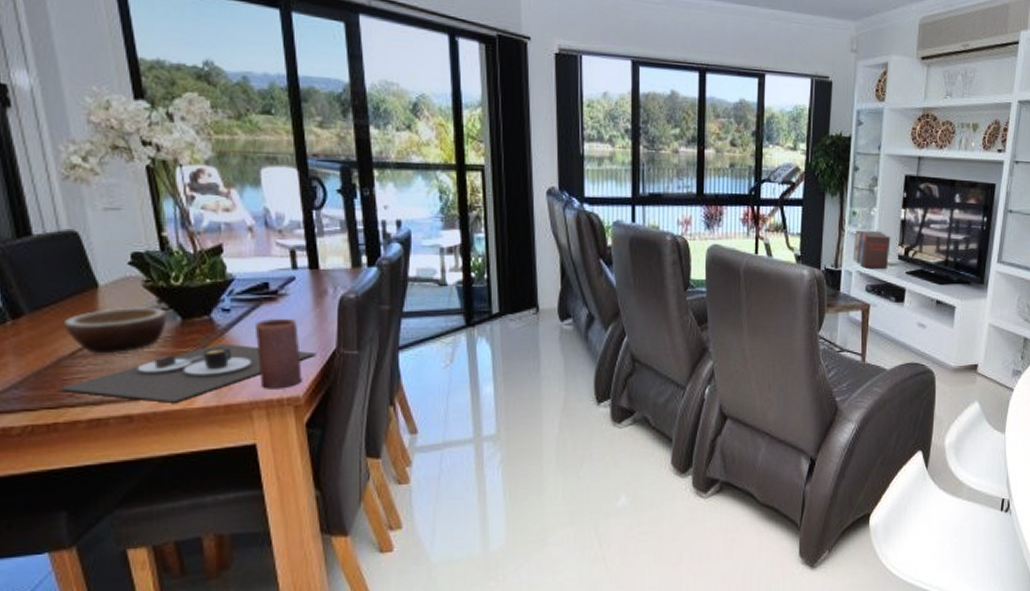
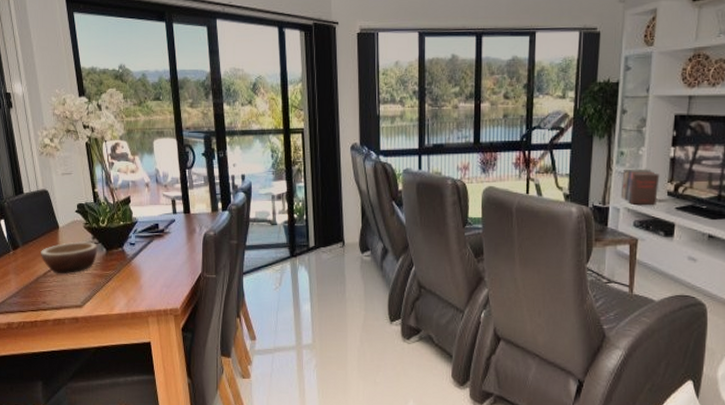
place setting: present [59,343,316,403] -> none [38,268,189,310]
candle: present [254,318,302,389] -> none [149,250,180,302]

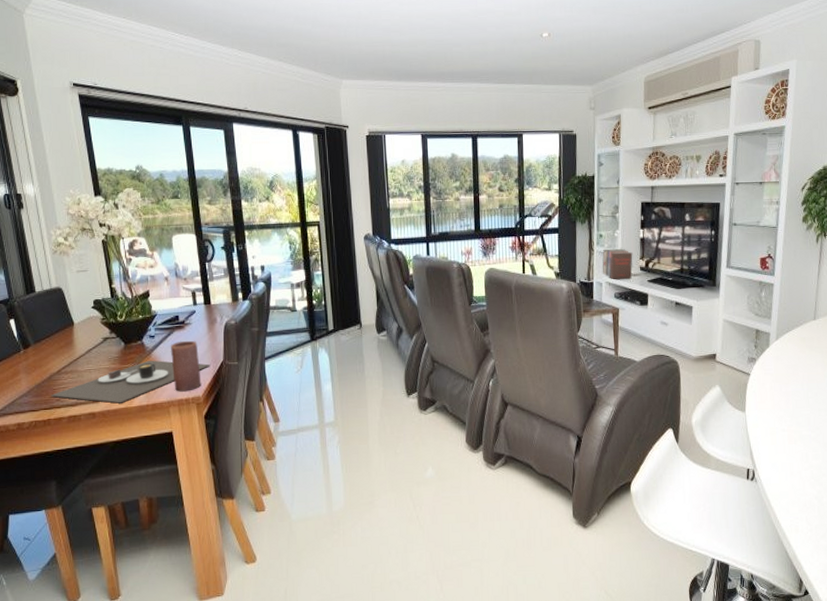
place setting: none [38,268,189,310] -> present [51,360,210,404]
bowl: present [41,241,98,273] -> none [54,336,116,370]
candle: none [149,250,180,302] -> present [170,340,201,392]

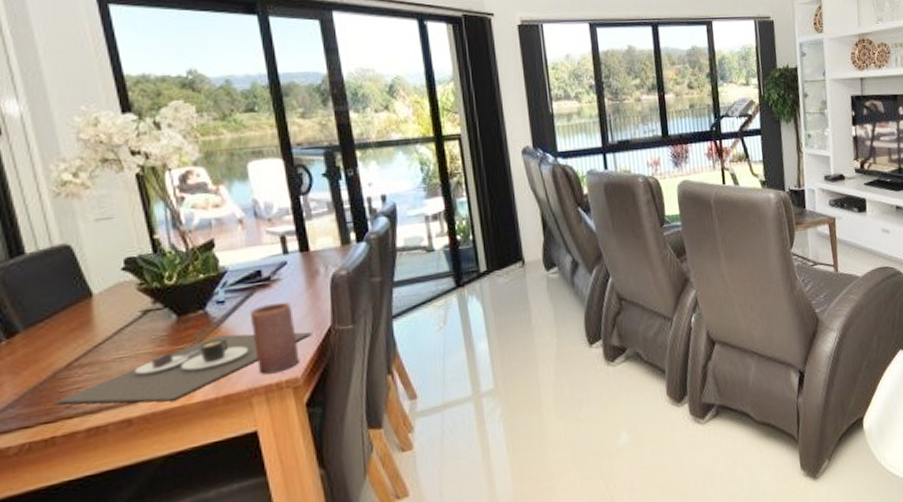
books: present [602,248,633,279] -> none [812,149,847,185]

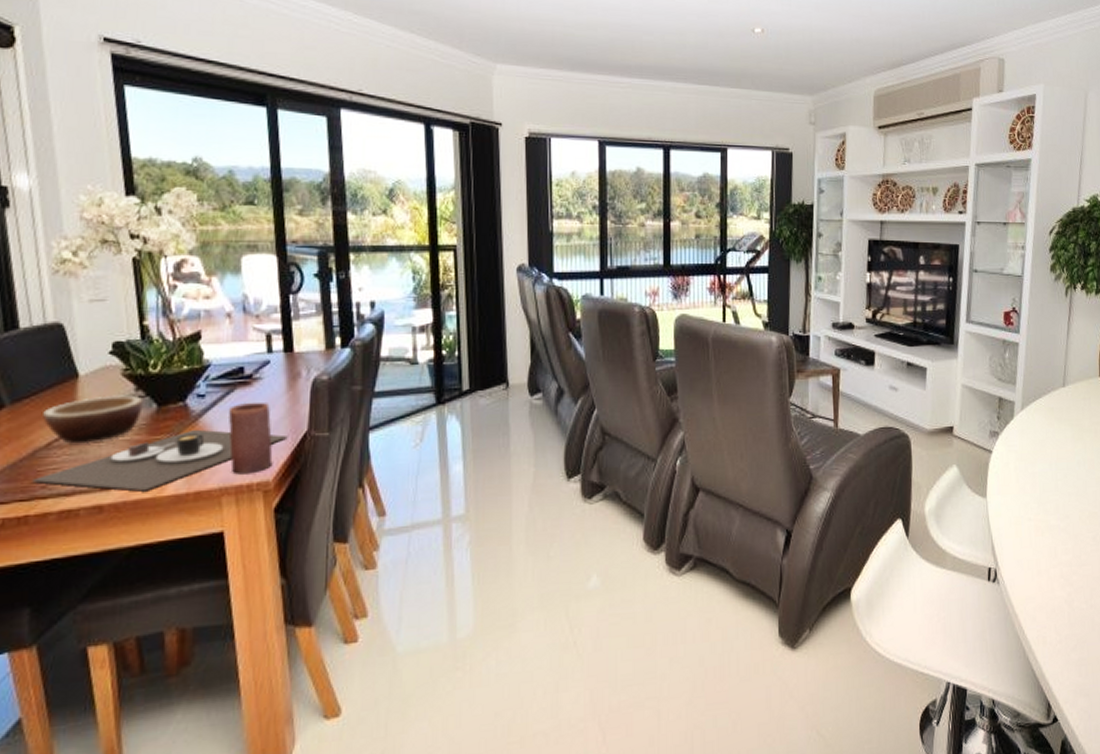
bowl: none [60,308,163,362] -> present [43,395,144,443]

